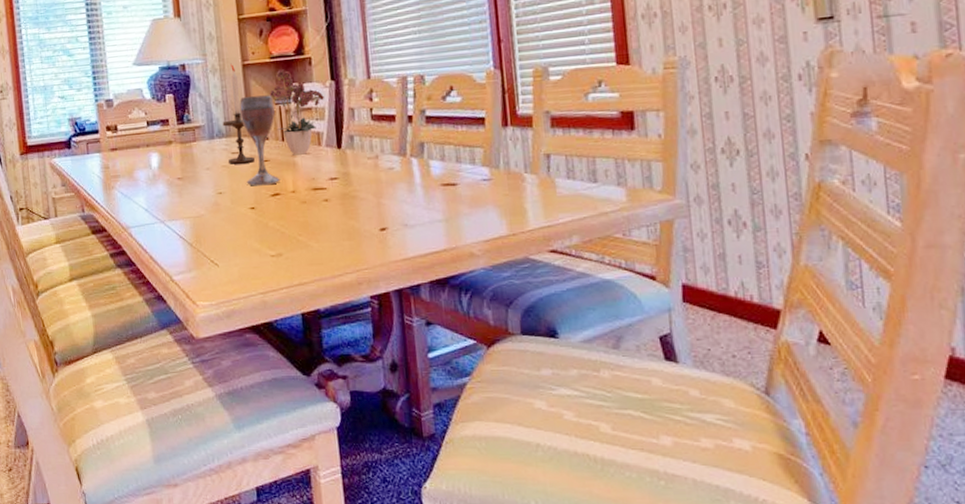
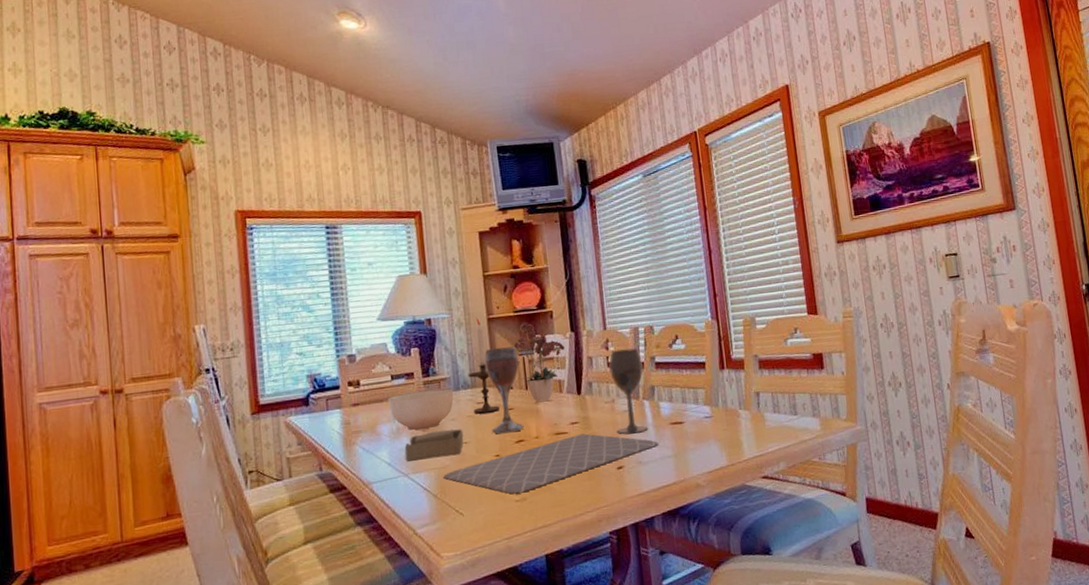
bowl: none [144,137,209,177] -> present [388,388,454,430]
napkin holder: none [160,178,219,208] -> present [404,429,464,462]
placemat: none [198,190,427,249] -> present [443,433,658,495]
wine glass: none [373,99,415,195] -> present [609,348,648,435]

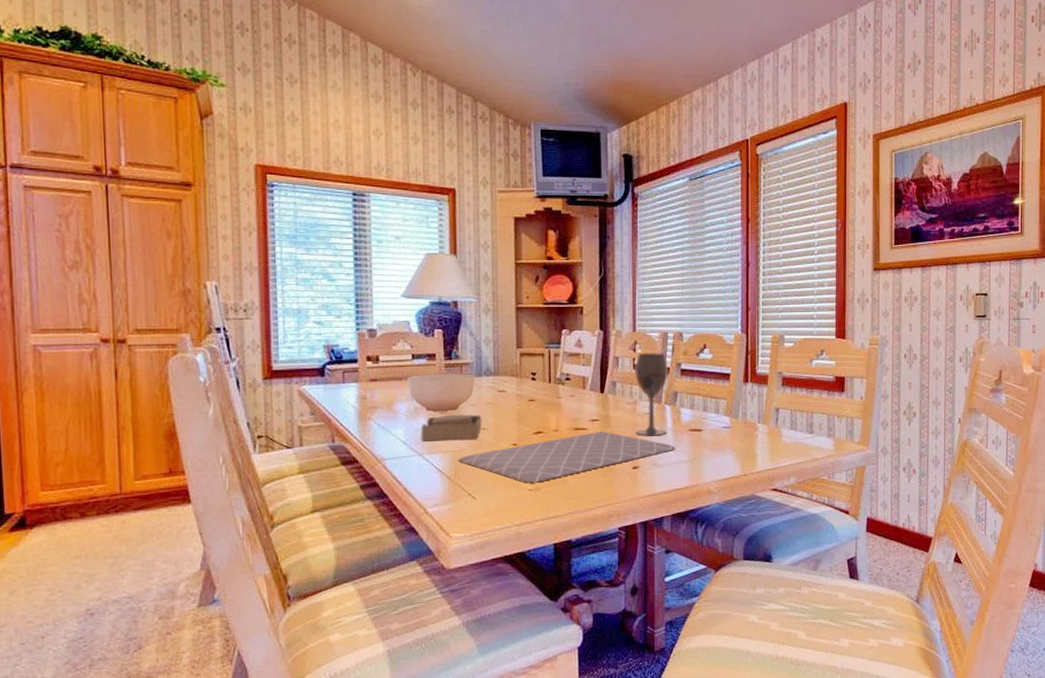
candlestick: present [468,317,499,414] -> none [491,305,520,402]
cup: present [484,346,524,434] -> none [509,338,544,424]
flower arrangement: present [514,322,565,403] -> none [541,316,592,397]

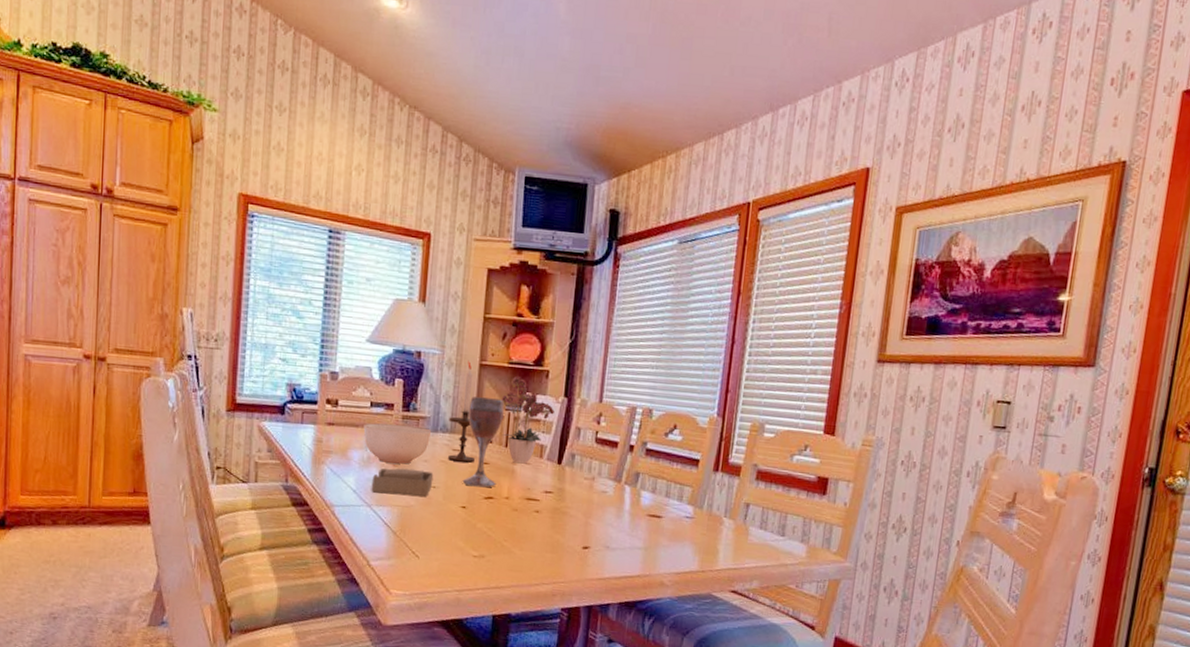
placemat: present [458,431,675,483] -> none [406,504,631,550]
candlestick: none [491,305,520,402] -> present [448,360,475,463]
cup: none [509,338,544,424] -> present [462,396,504,488]
flower arrangement: none [541,316,592,397] -> present [502,376,554,464]
wine glass: present [635,352,668,437] -> none [590,426,633,518]

